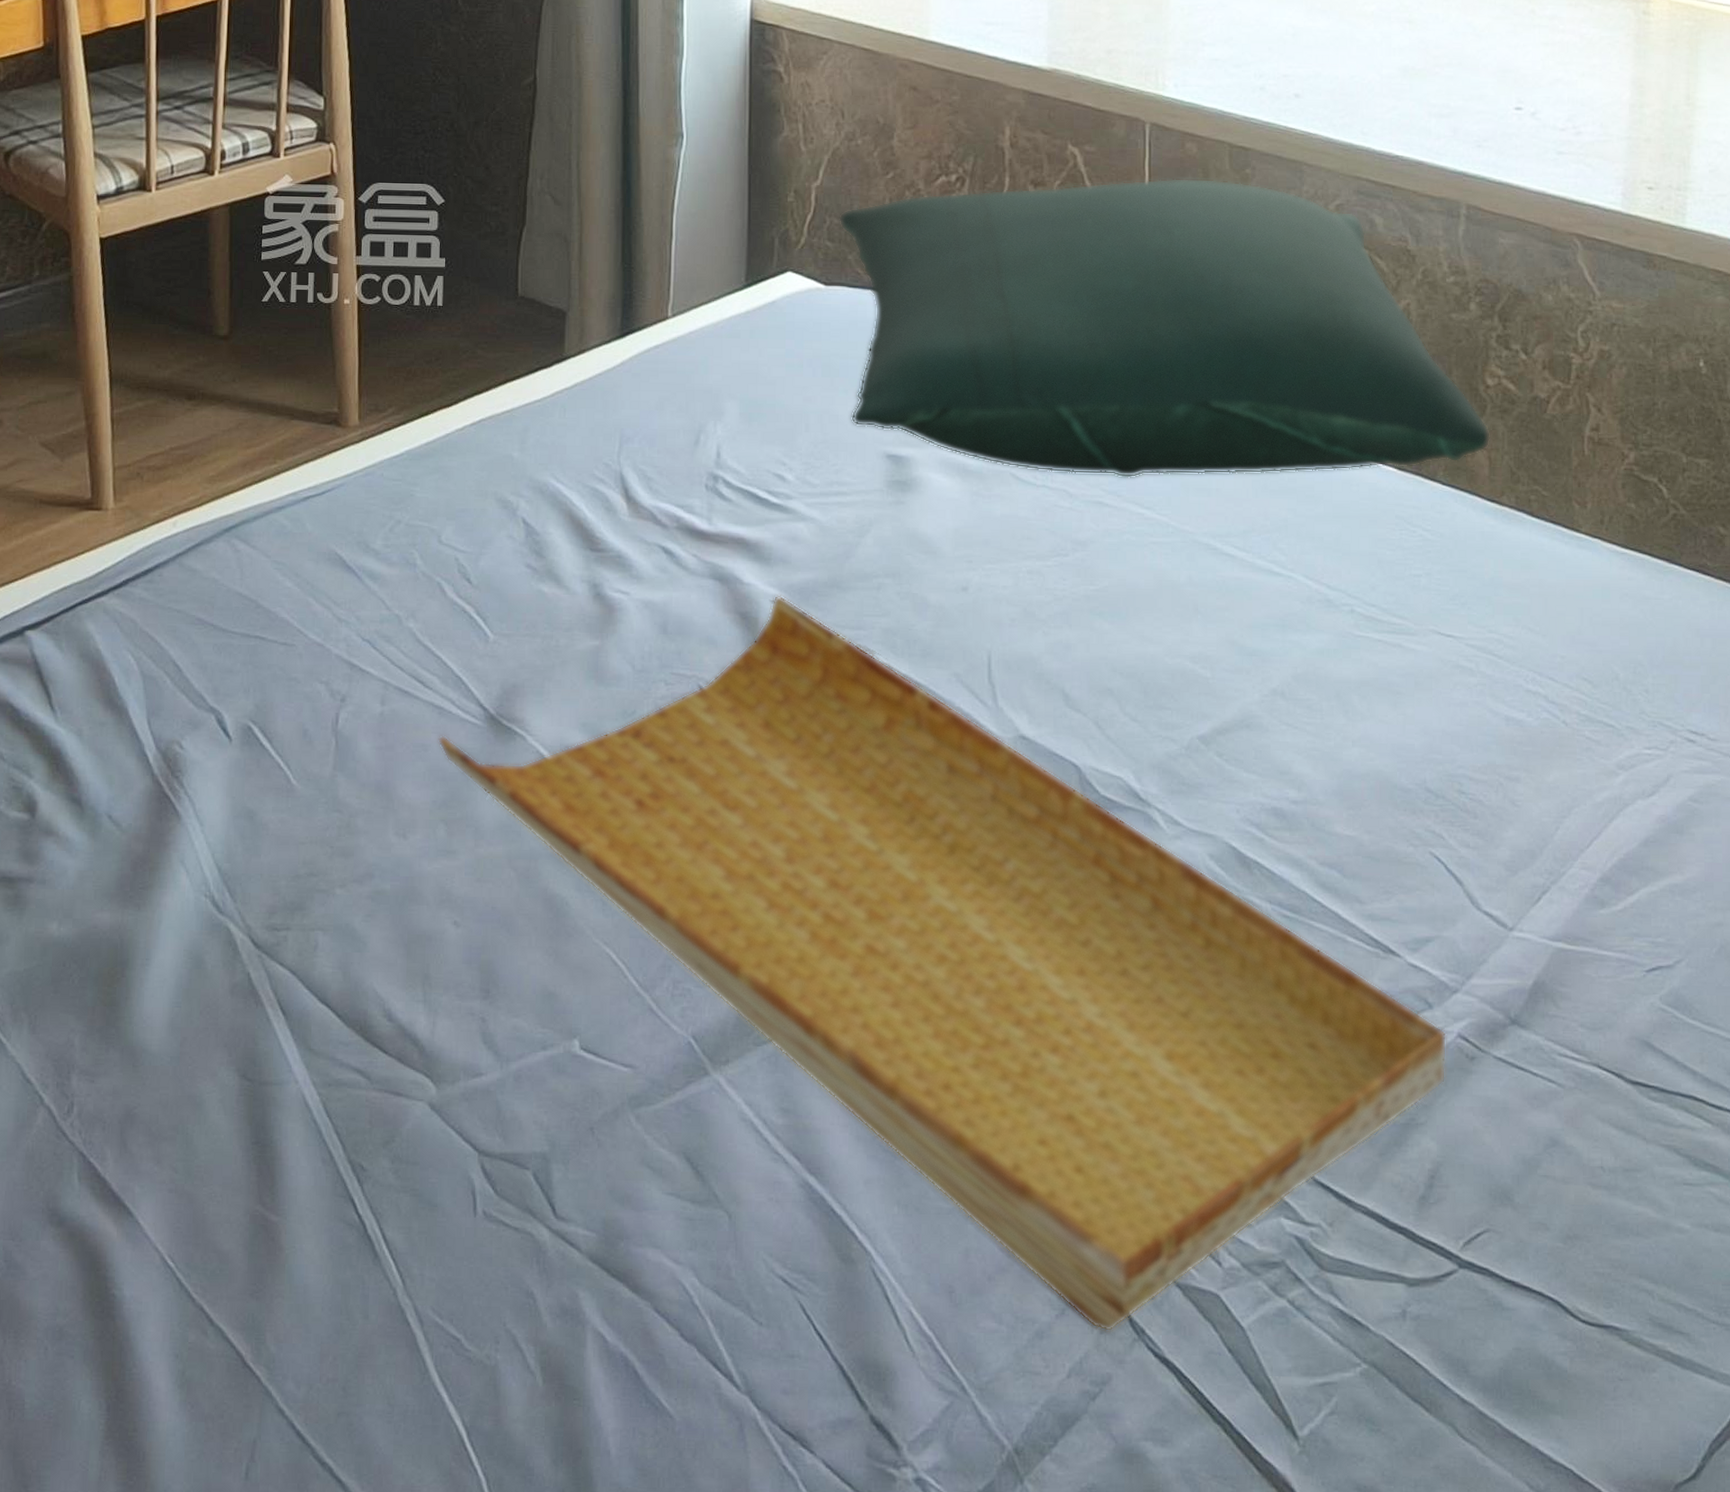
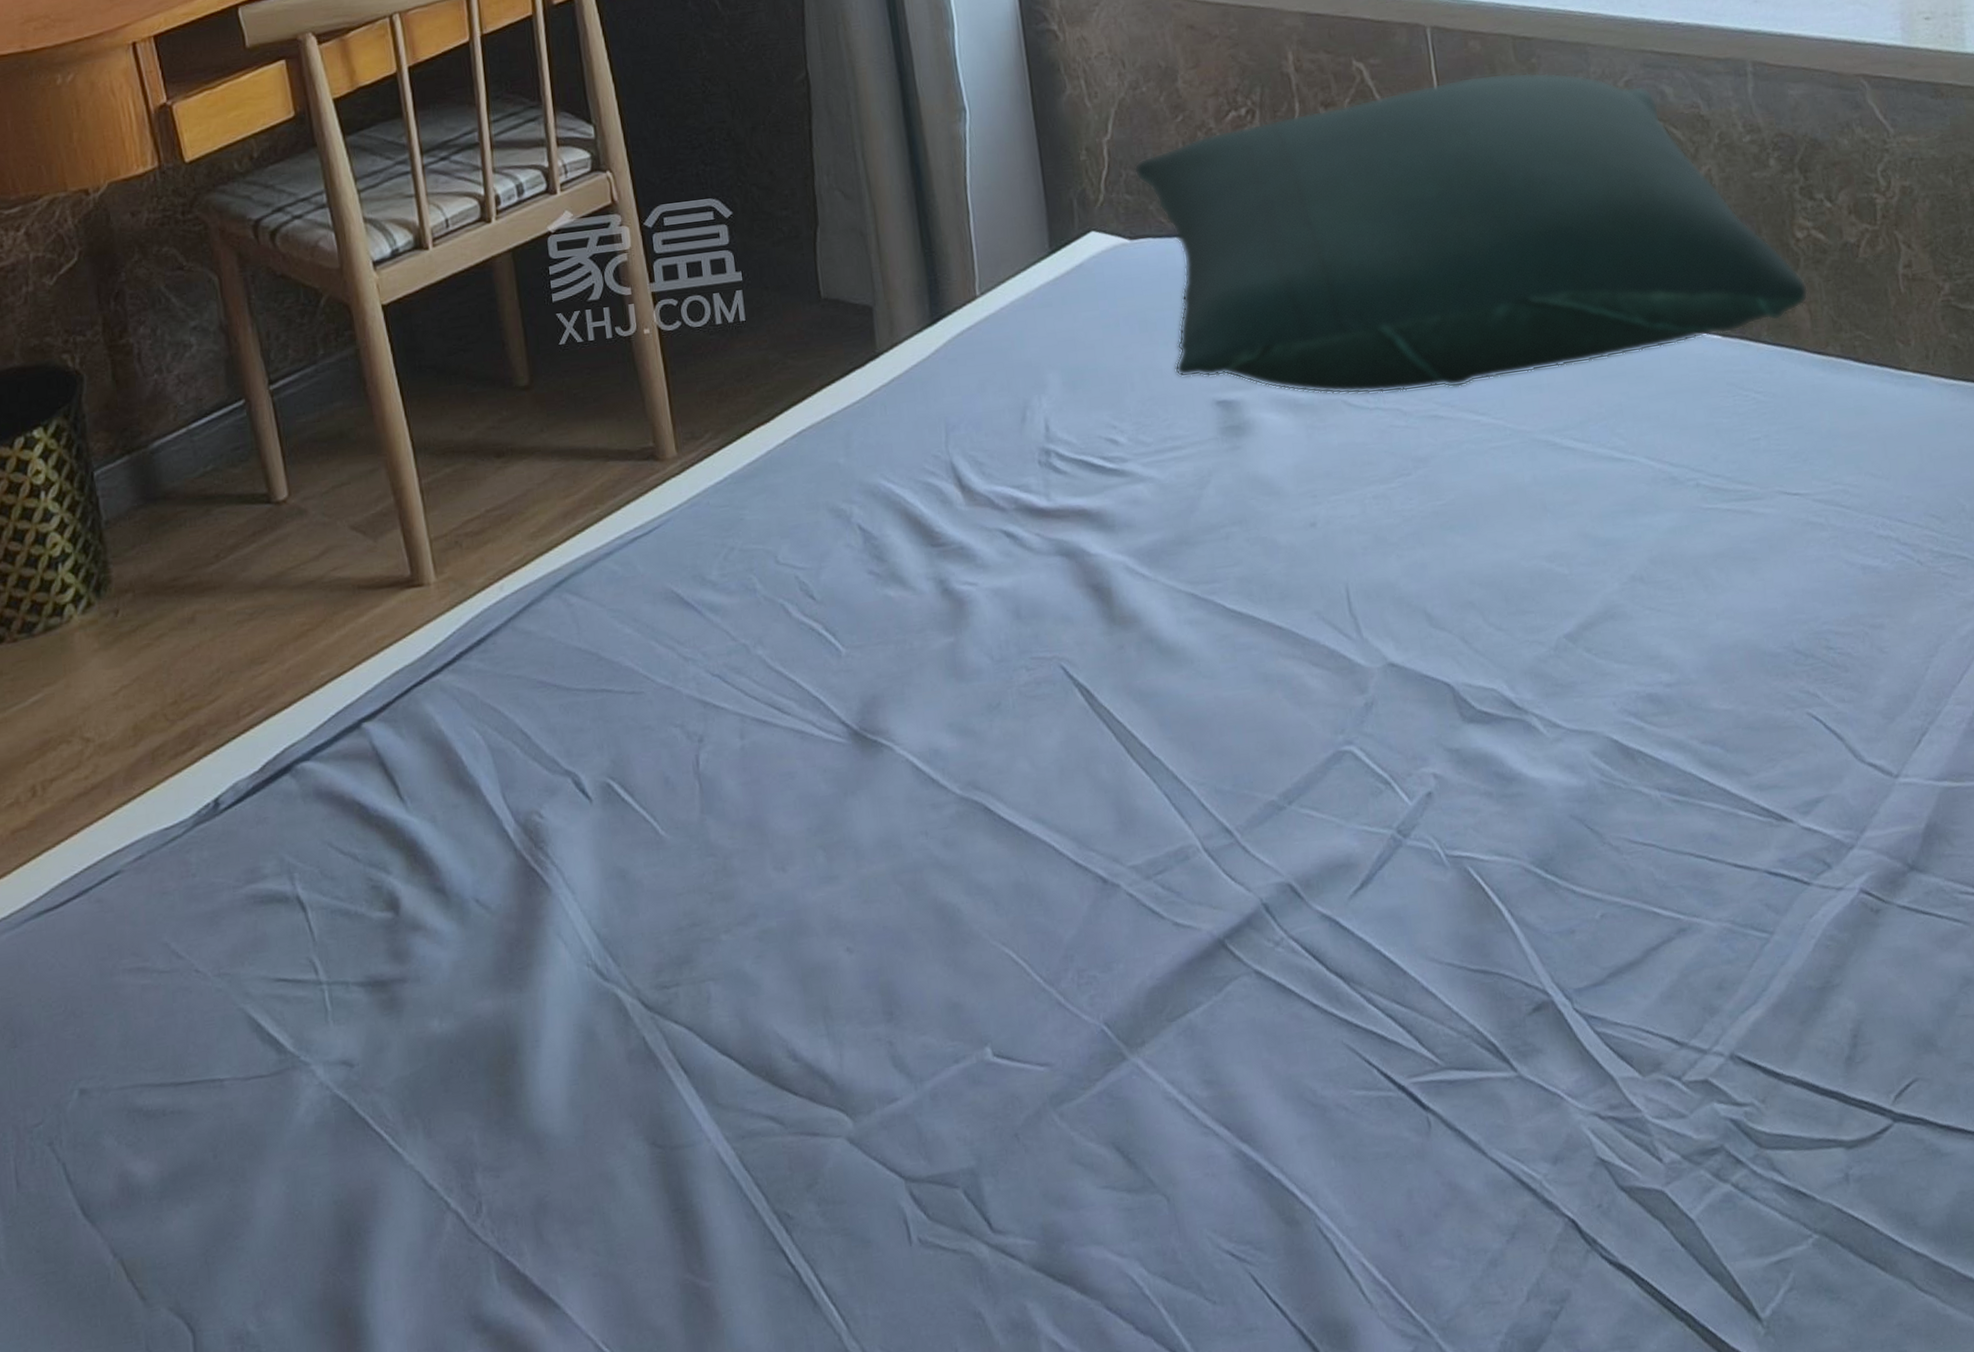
tray: present [437,595,1447,1332] -> none [803,560,1855,1249]

